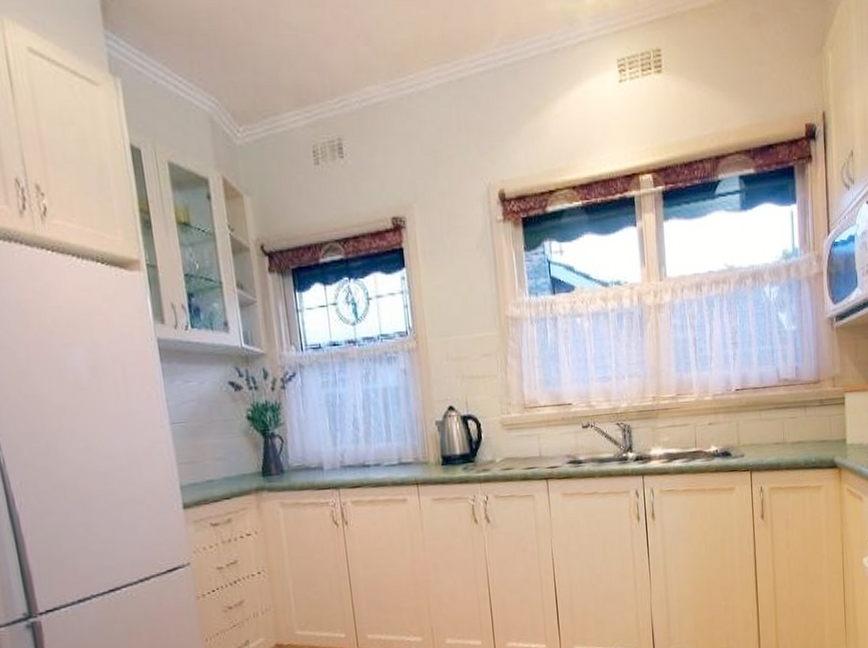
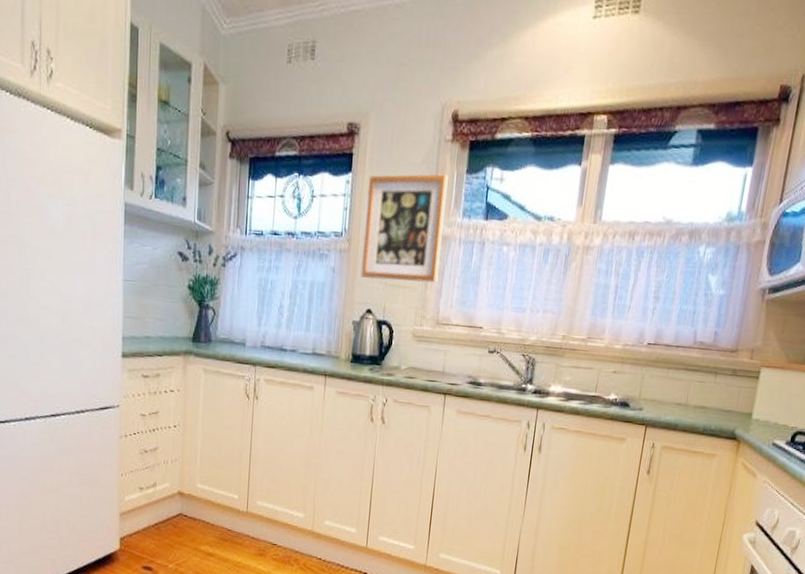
wall art: none [424,255,516,375] -> present [359,173,448,283]

